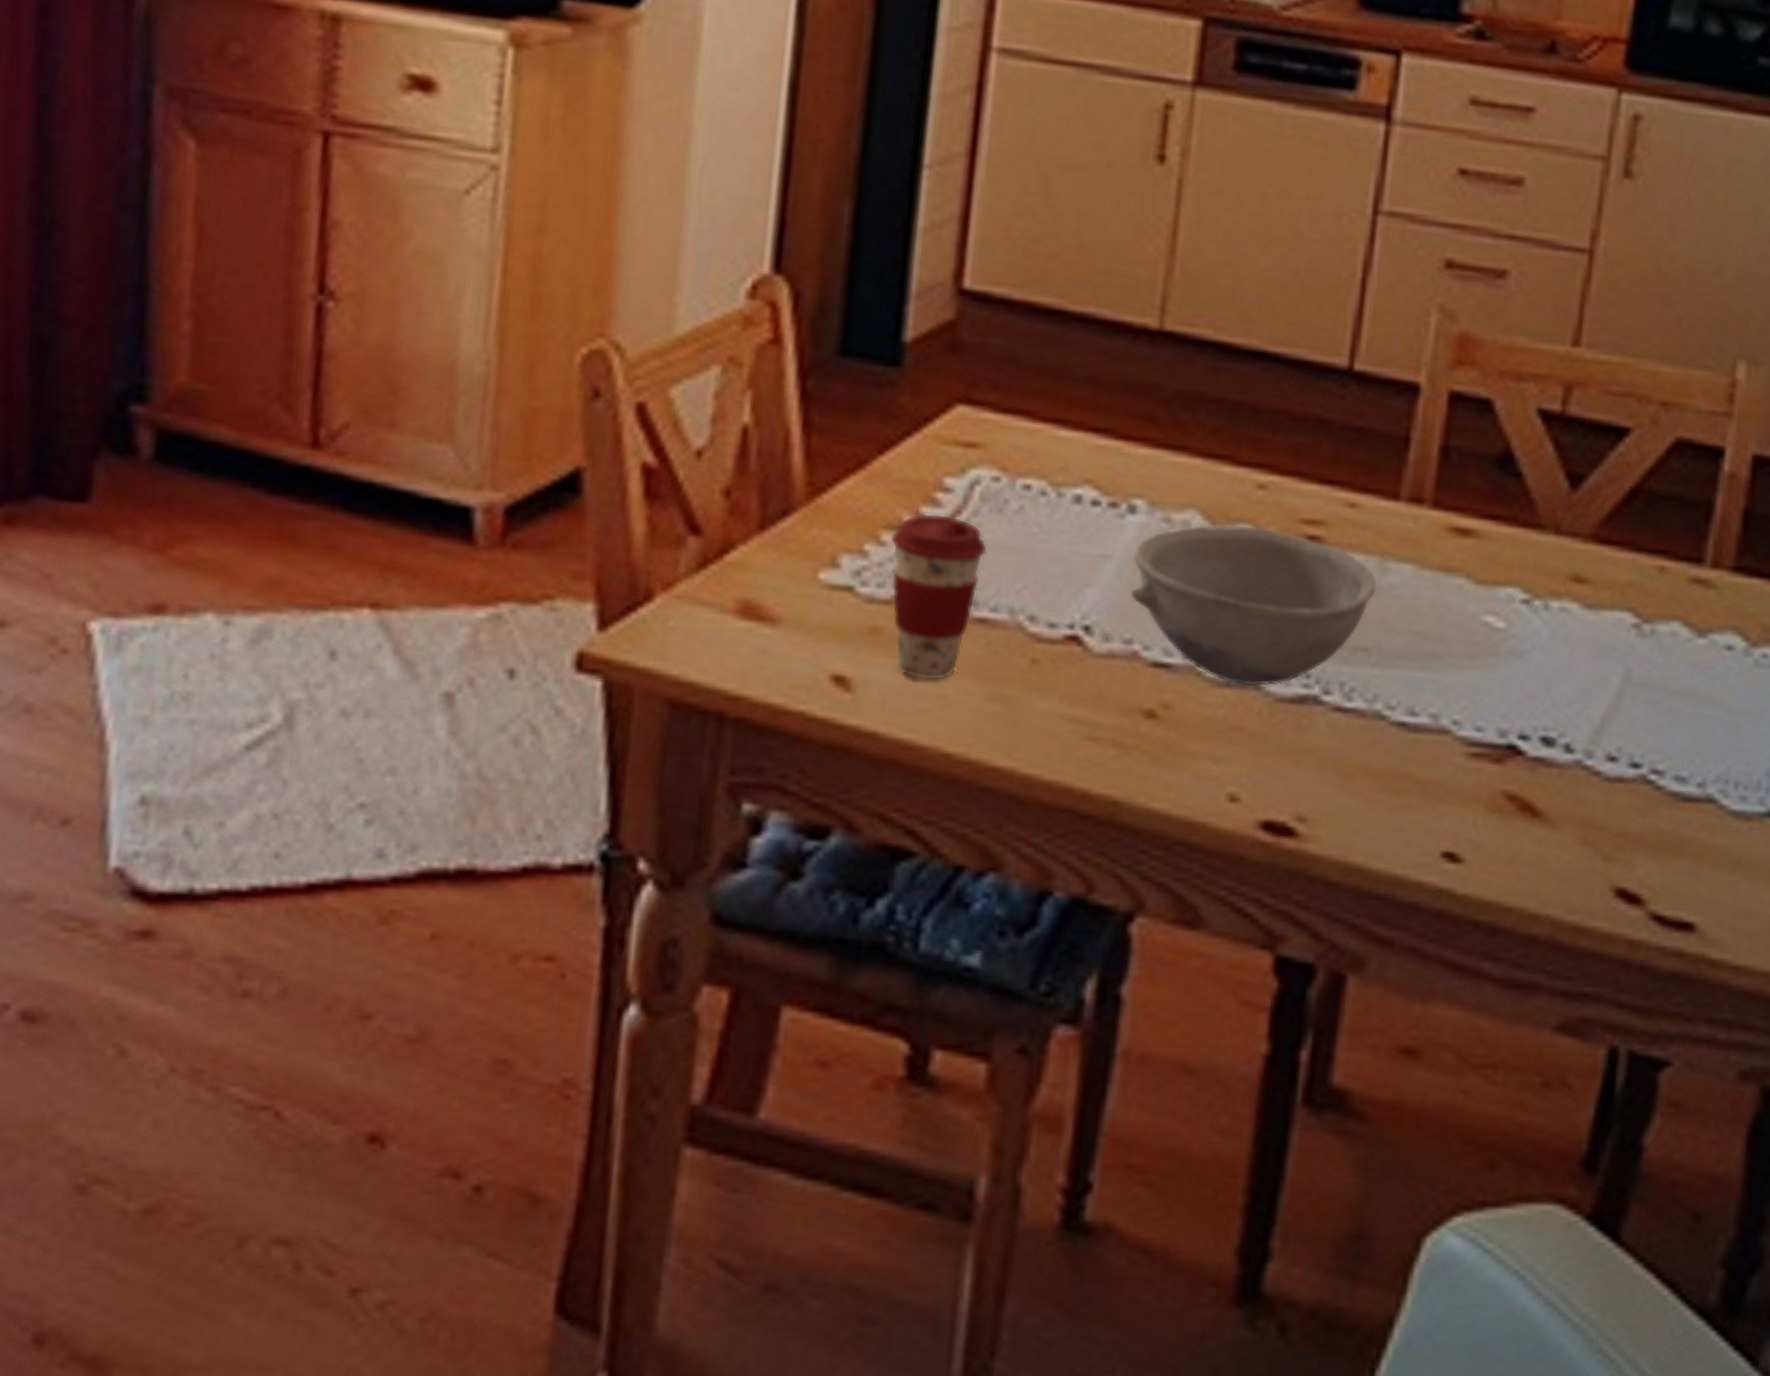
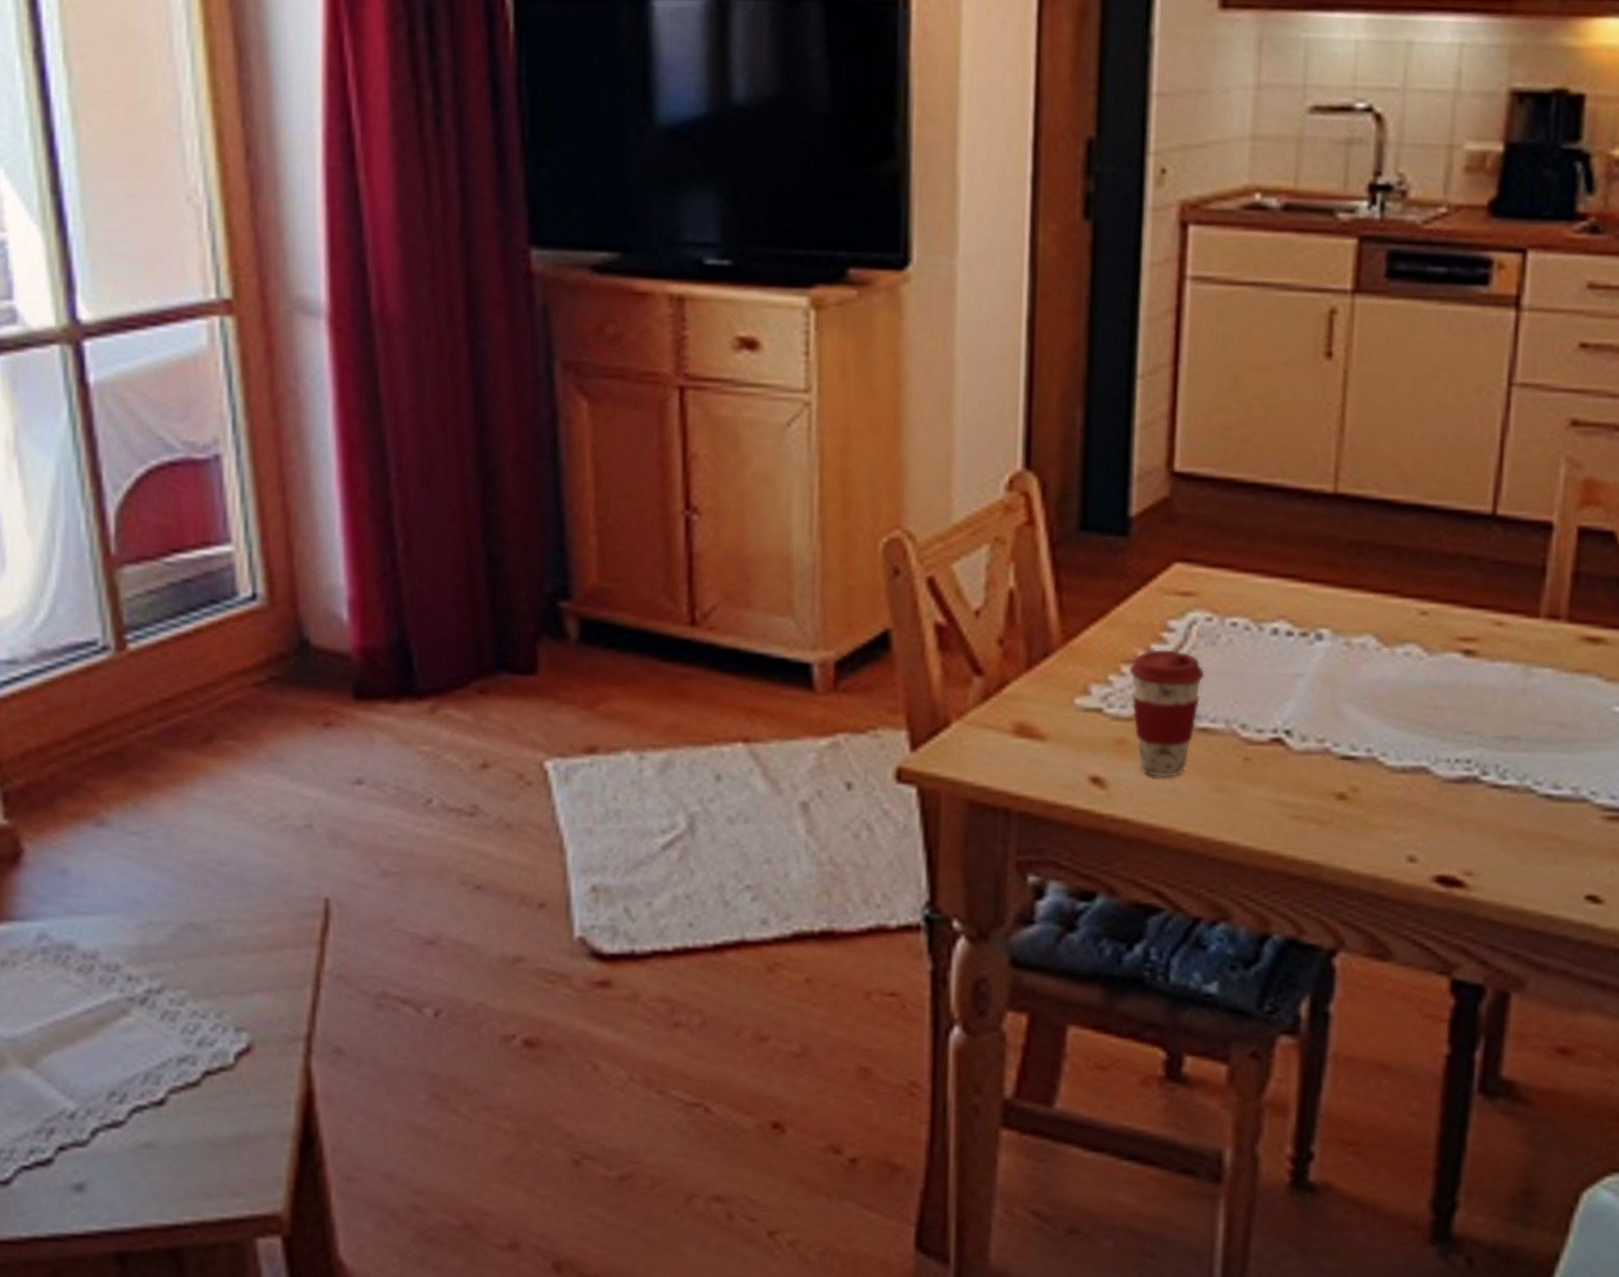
bowl: present [1130,525,1377,686] -> none [1321,645,1523,771]

